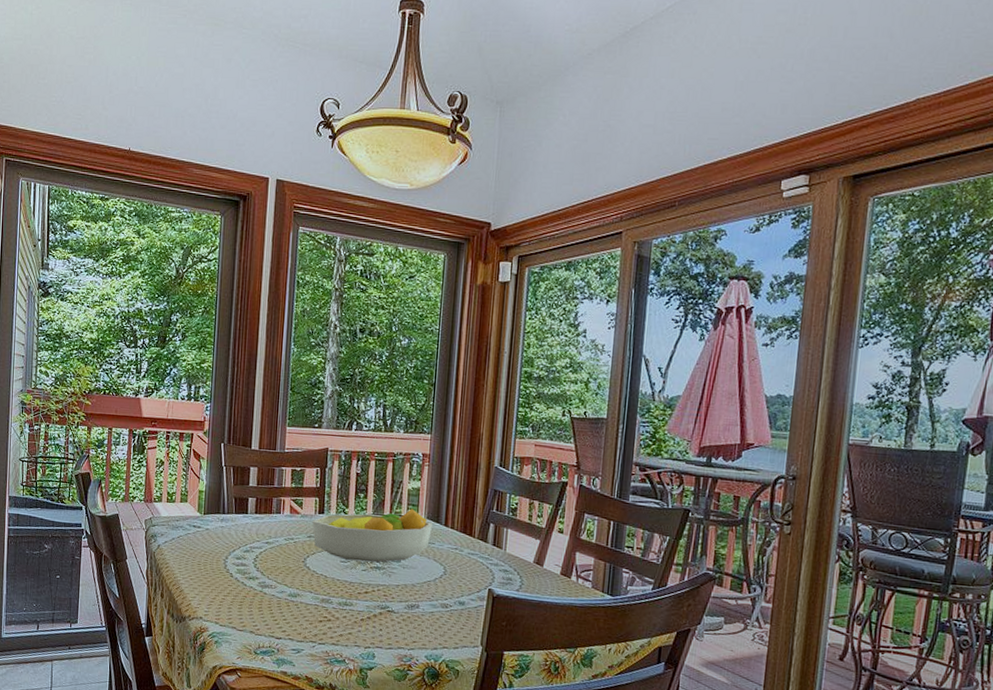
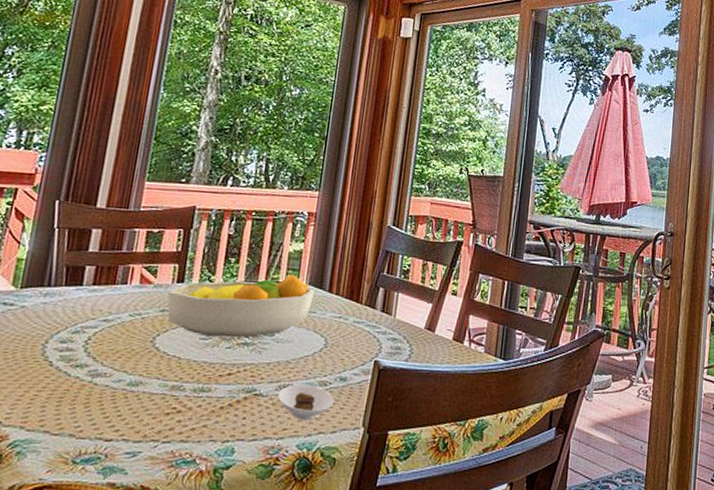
saucer: none [407,605,455,636] -> present [278,384,334,421]

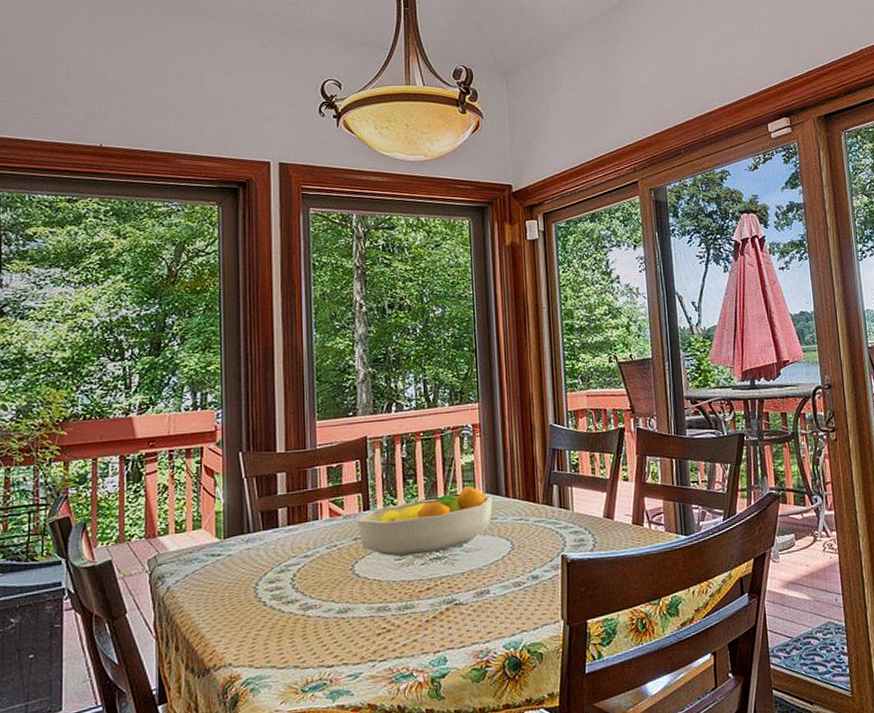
saucer: present [278,384,334,421] -> none [477,587,530,622]

